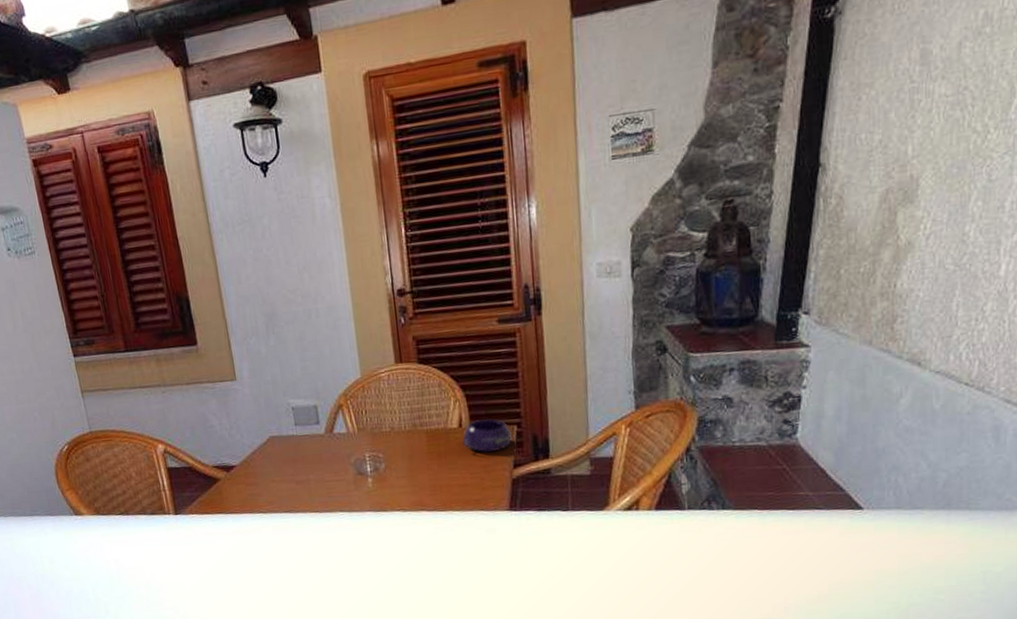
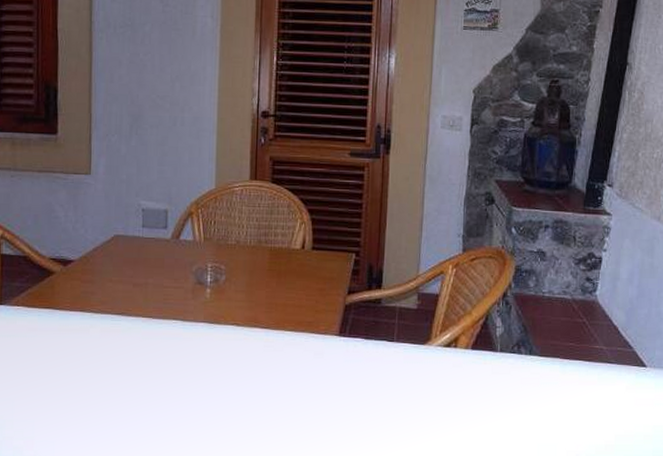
bowl: present [462,418,513,453] -> none [303,243,351,277]

